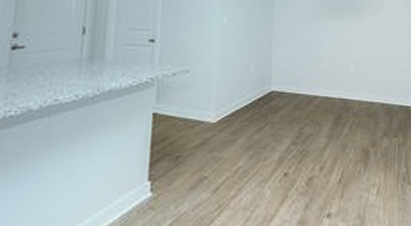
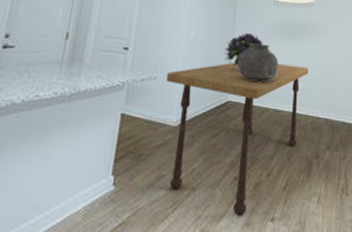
dining table: none [200,47,360,216] -> present [166,62,309,217]
bouquet: none [262,13,307,54] -> present [223,32,263,68]
ceramic pot: none [279,25,325,68] -> present [238,43,279,83]

